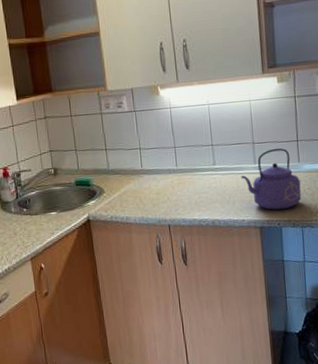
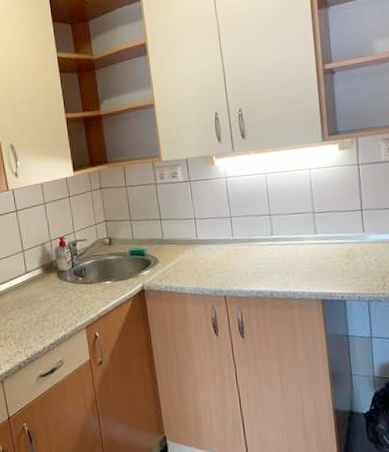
kettle: present [241,148,302,210] -> none [300,217,367,283]

